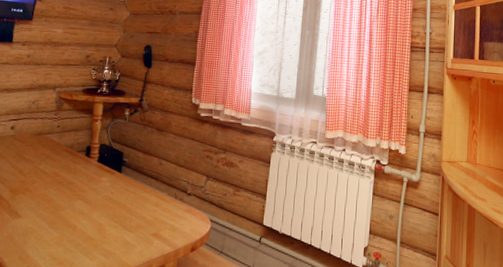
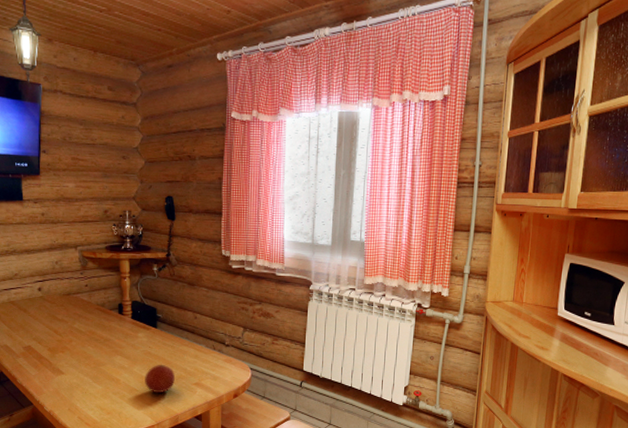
fruit: none [102,211,134,243] -> present [145,364,175,393]

